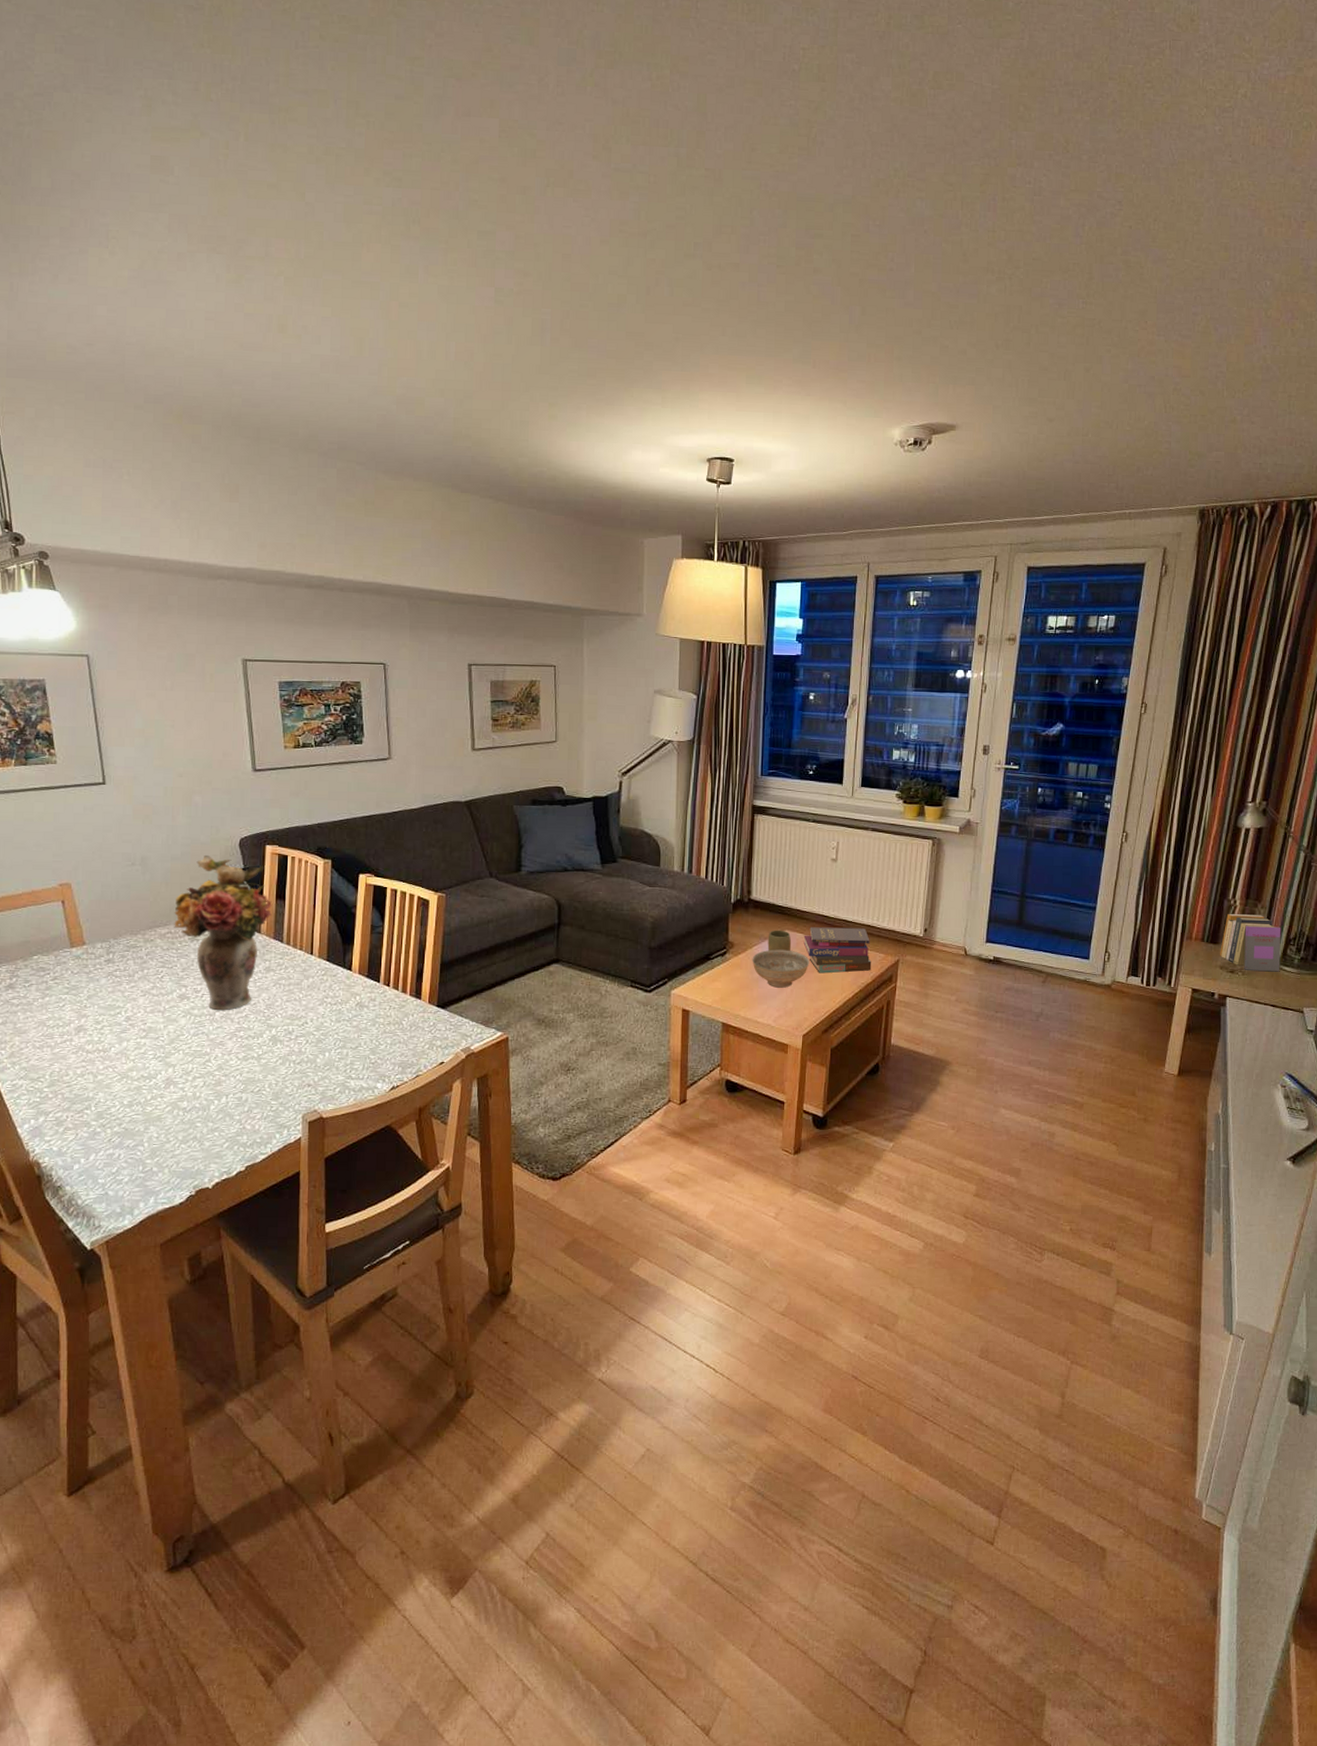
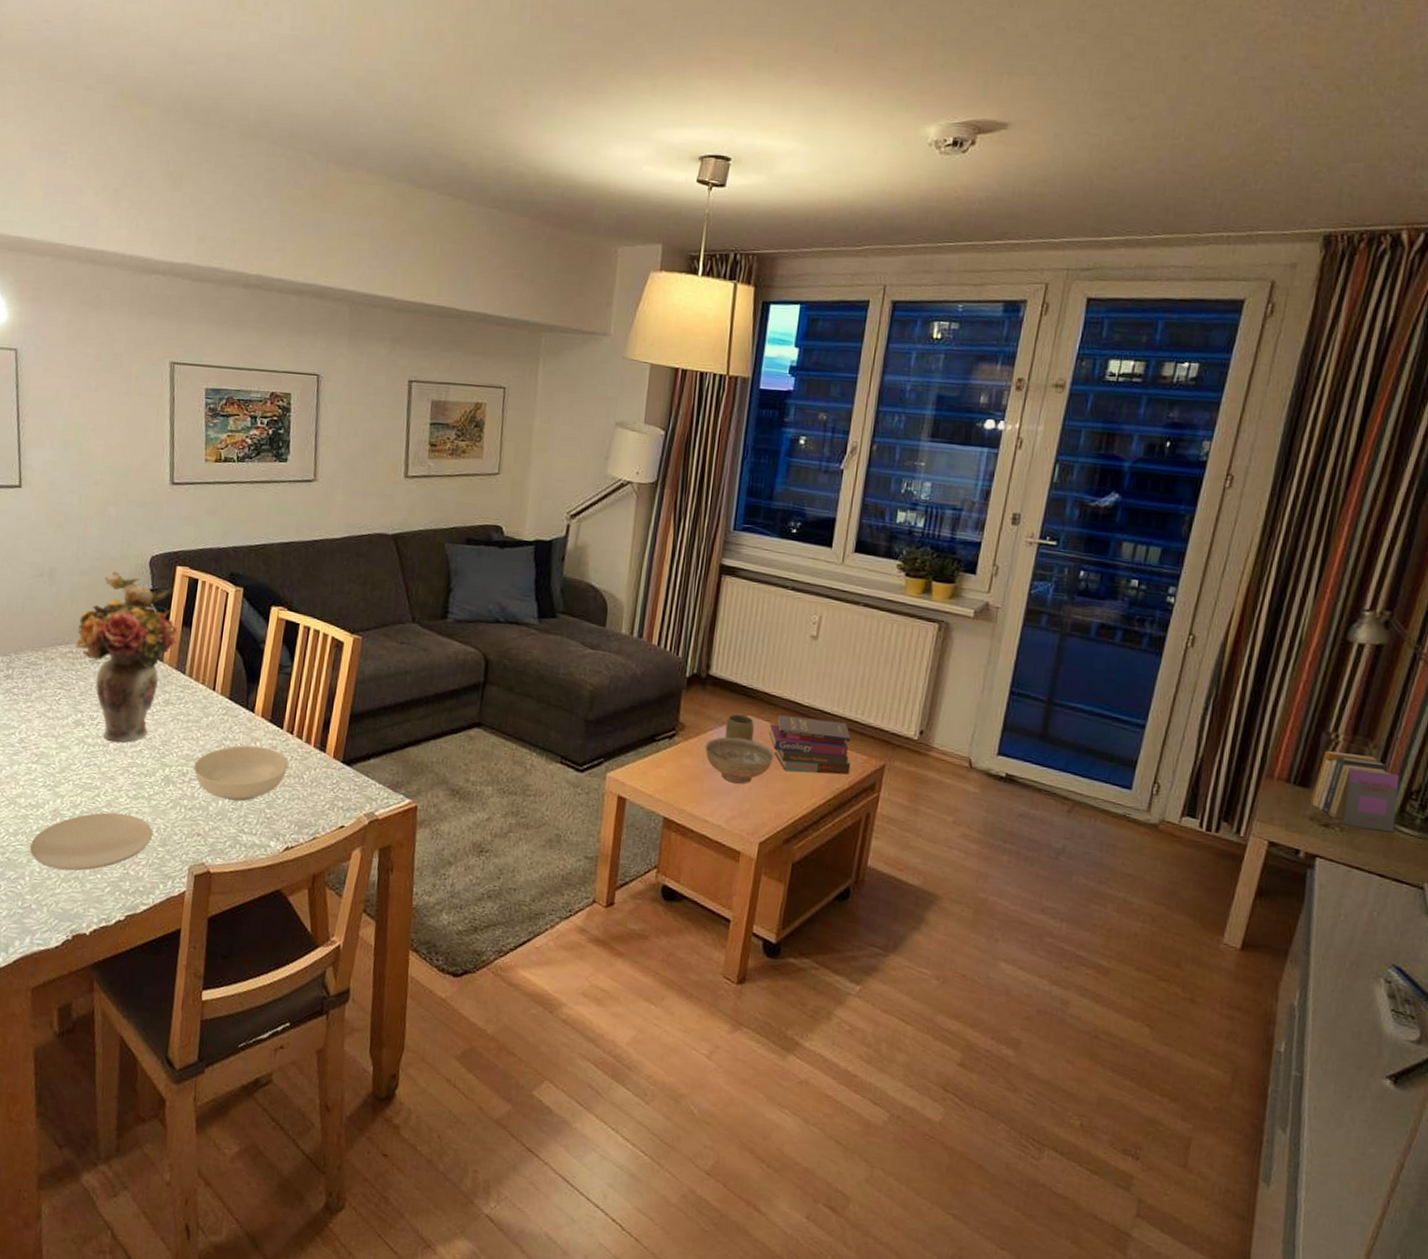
plate: none [145,1074,265,1132] -> present [29,812,153,871]
bowl: none [299,1000,389,1051] -> present [193,745,290,801]

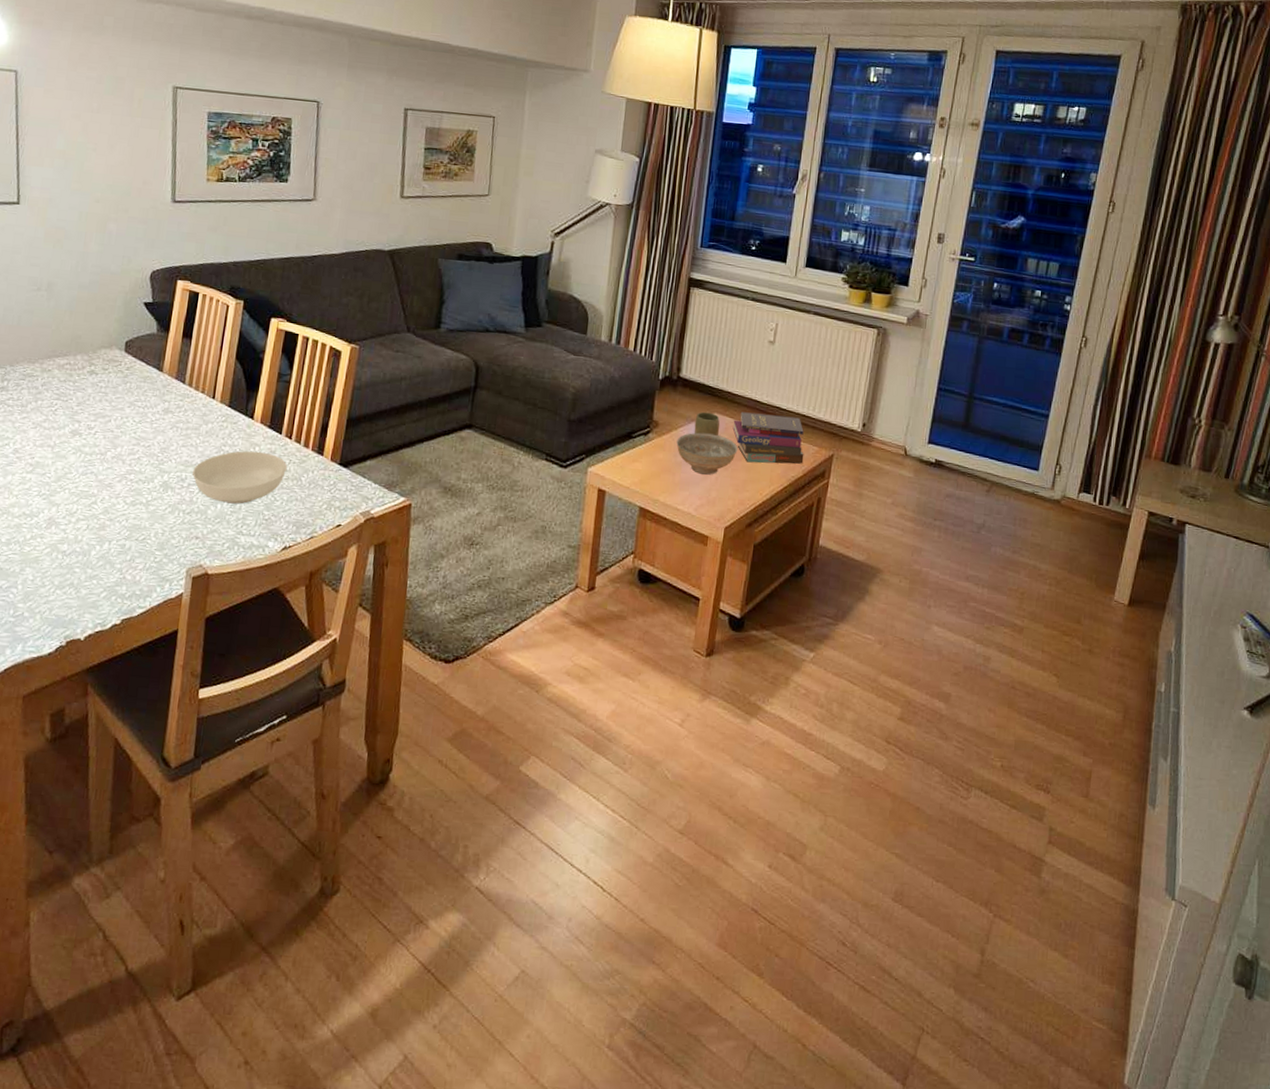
plate: present [29,812,153,871] -> none [22,519,150,578]
flower arrangement: present [75,571,178,743] -> none [73,285,178,451]
books: present [1311,750,1400,833] -> none [1181,433,1249,501]

